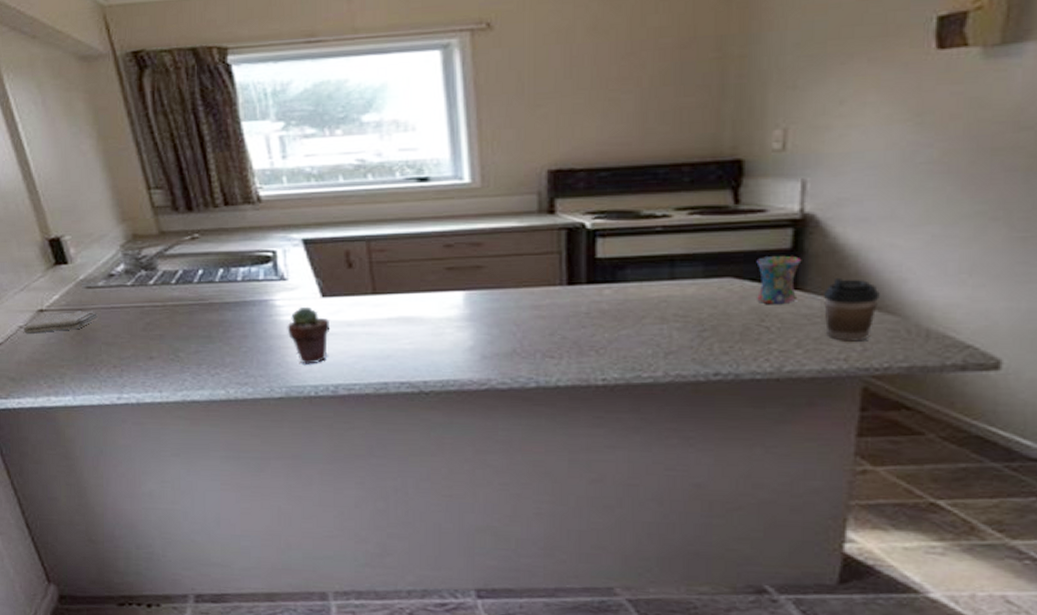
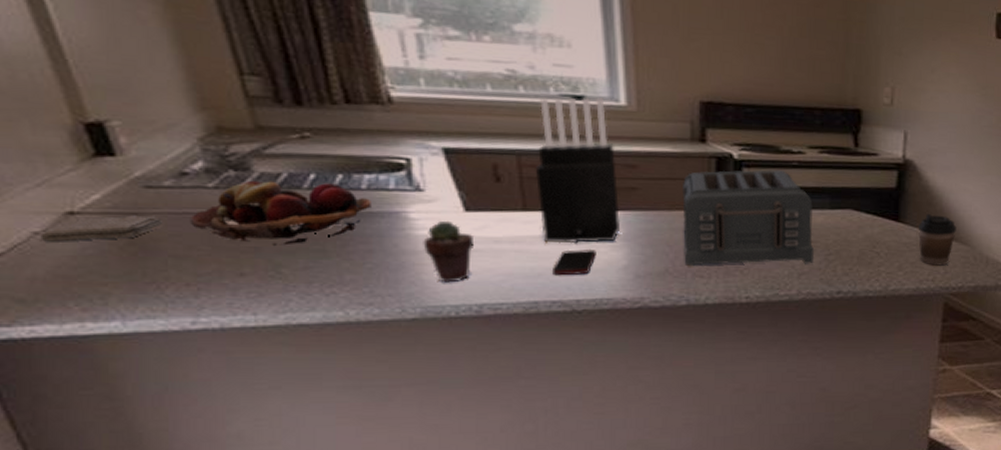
fruit basket: none [115,277,246,333] -> present [190,180,371,246]
knife block: none [383,177,467,325] -> present [535,98,621,244]
cell phone: none [401,331,442,357] -> present [553,250,596,276]
toaster: none [530,238,685,346] -> present [682,170,815,266]
mug: present [756,255,802,305] -> none [870,192,904,234]

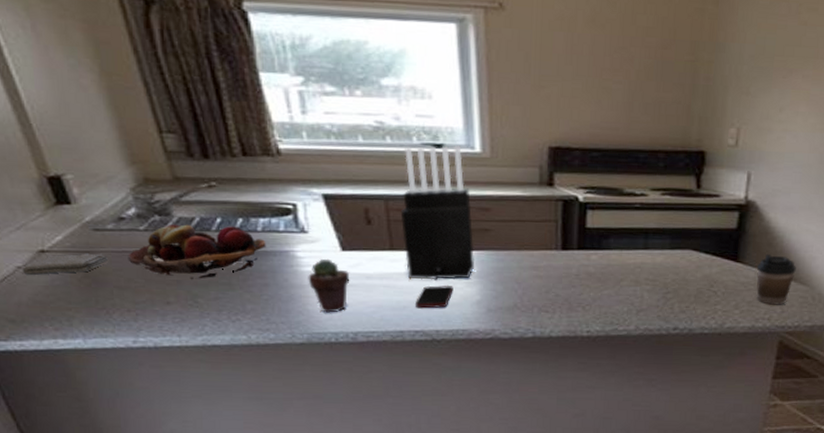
toaster: present [682,170,815,266] -> none [531,212,654,302]

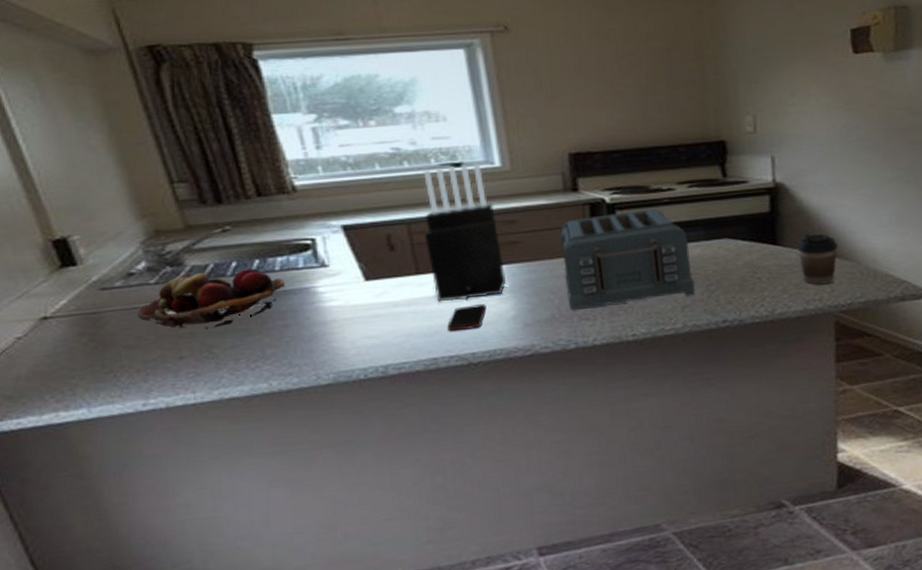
washcloth: present [22,253,109,275] -> none [22,313,117,345]
potted succulent: present [308,258,350,313] -> none [331,290,376,348]
toaster: none [531,212,654,302] -> present [560,208,696,310]

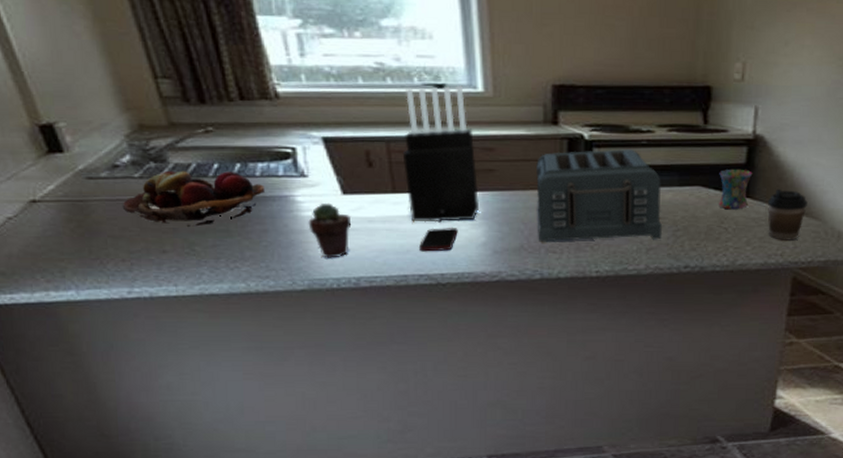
potted succulent: none [331,290,376,348] -> present [308,202,352,258]
mug: none [745,217,779,259] -> present [719,169,753,210]

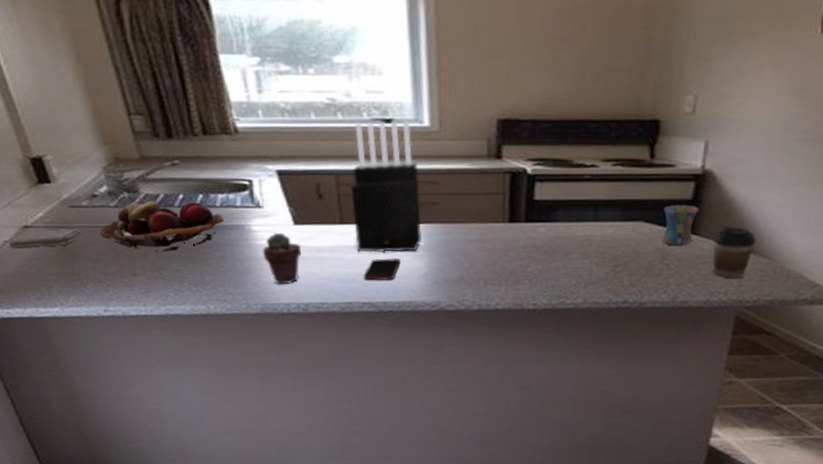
washcloth: none [12,202,103,226] -> present [8,228,83,249]
toaster: present [536,149,663,242] -> none [477,183,603,275]

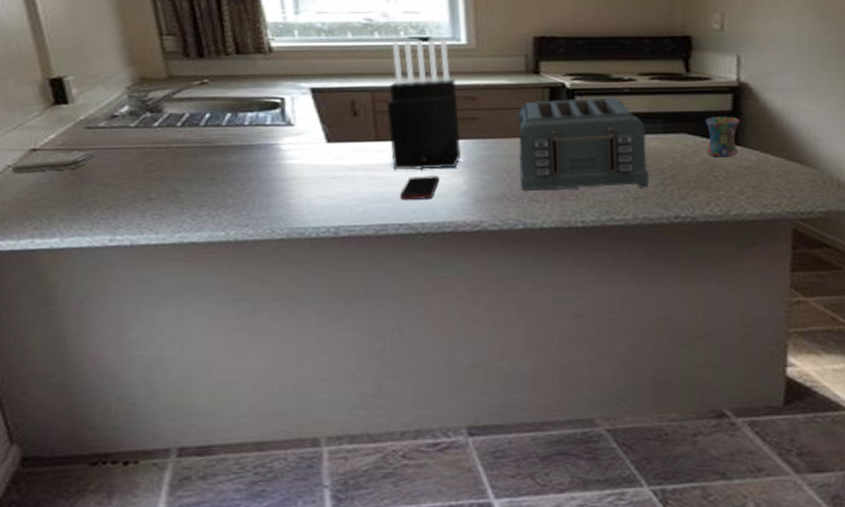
fruit basket: present [100,200,224,252] -> none [115,120,252,174]
potted succulent: present [262,232,302,285] -> none [291,151,334,207]
toaster: none [477,183,603,275] -> present [518,97,650,191]
coffee cup: present [712,225,756,279] -> none [758,135,801,190]

